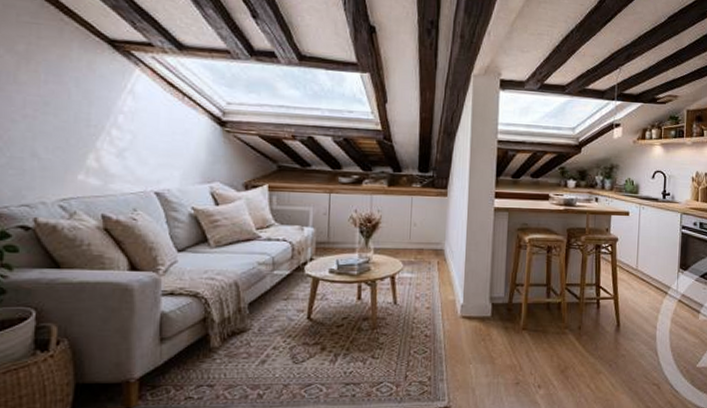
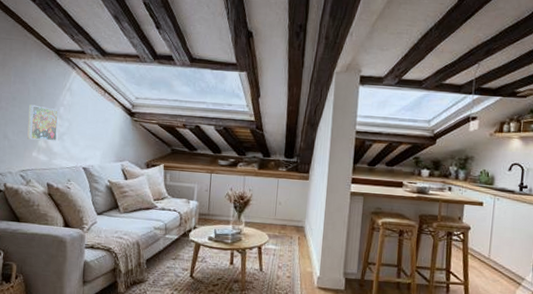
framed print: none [68,111,117,160] -> present [27,104,59,142]

